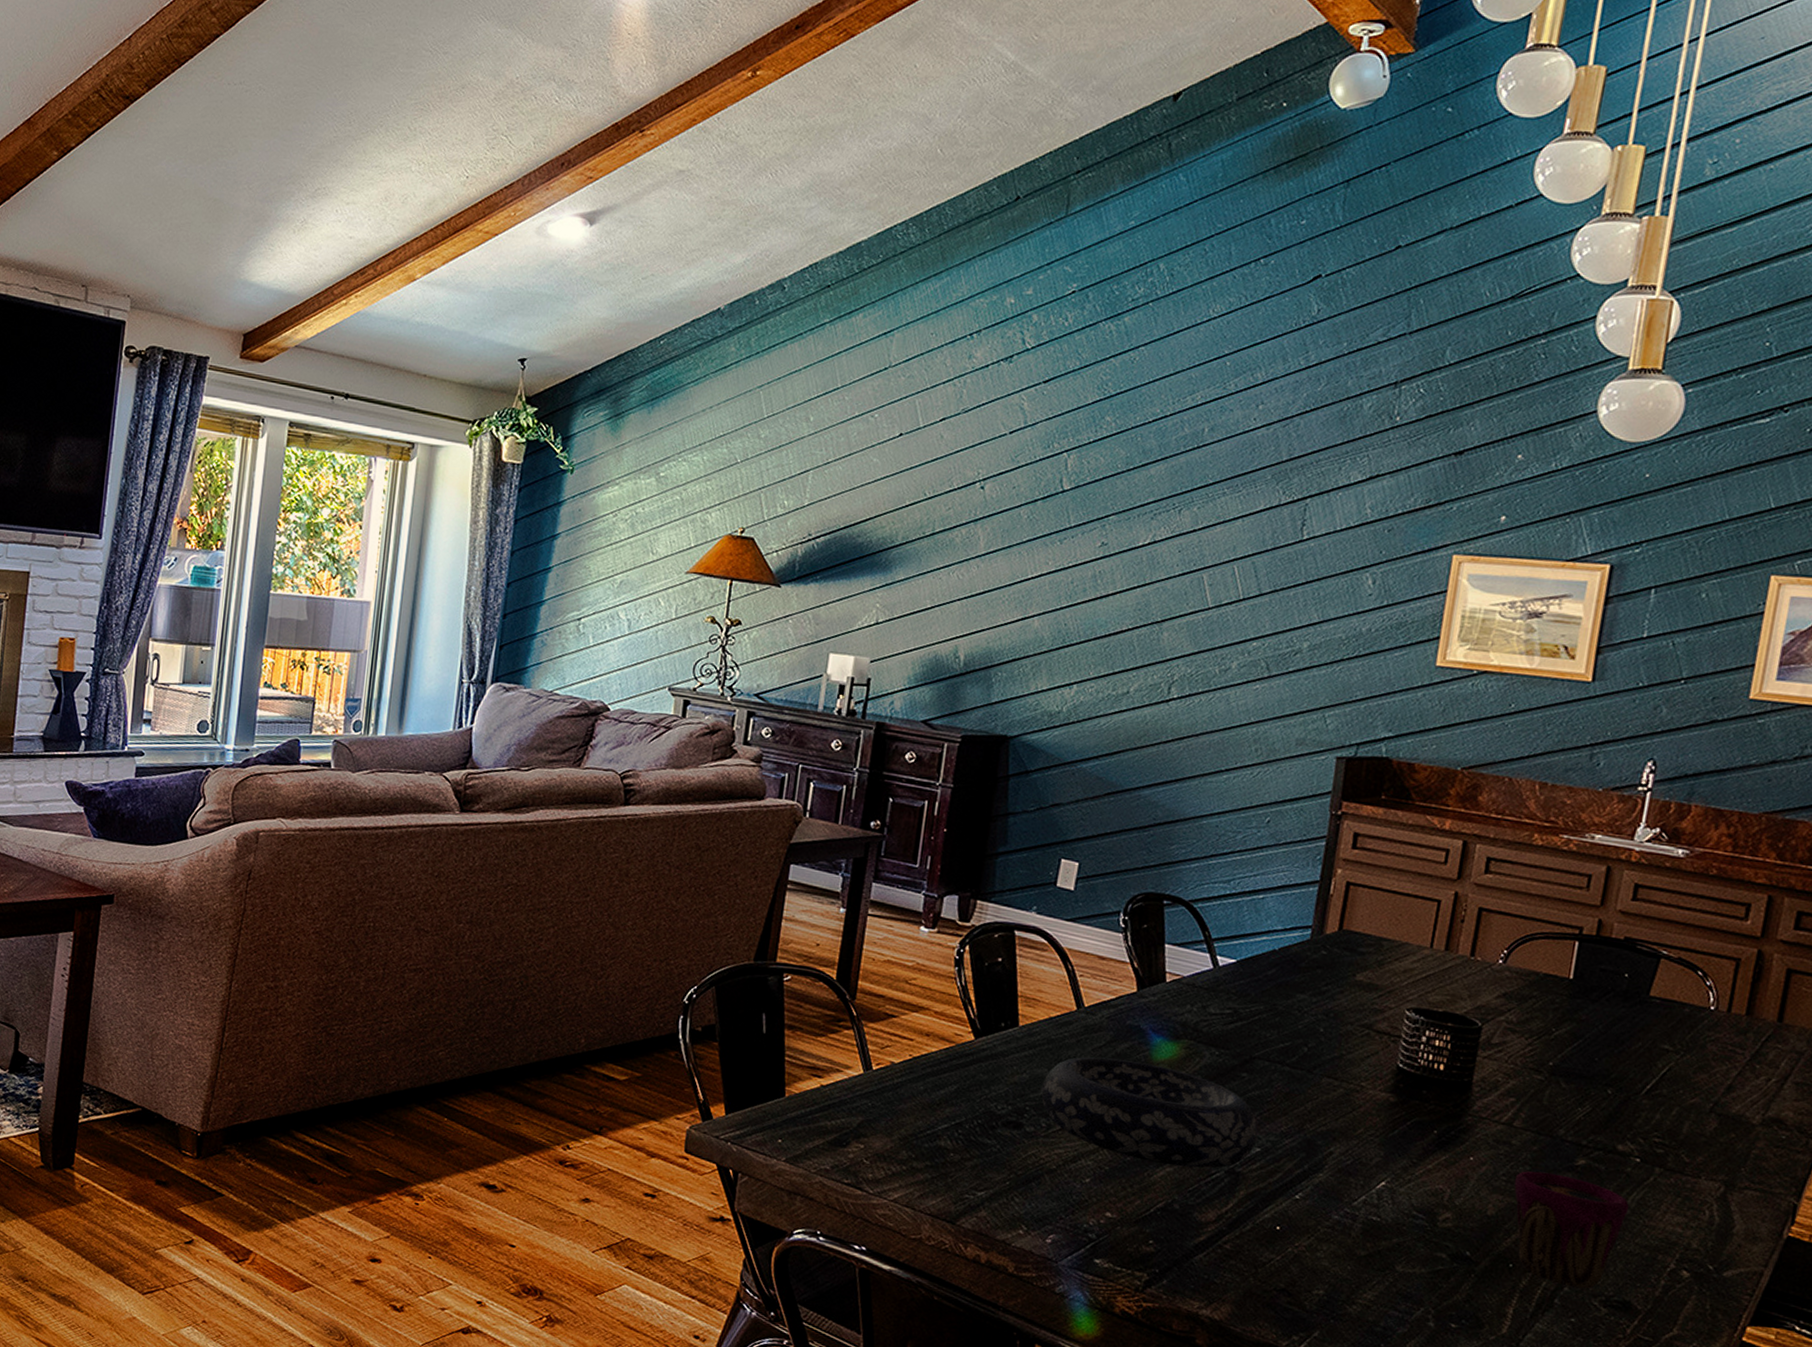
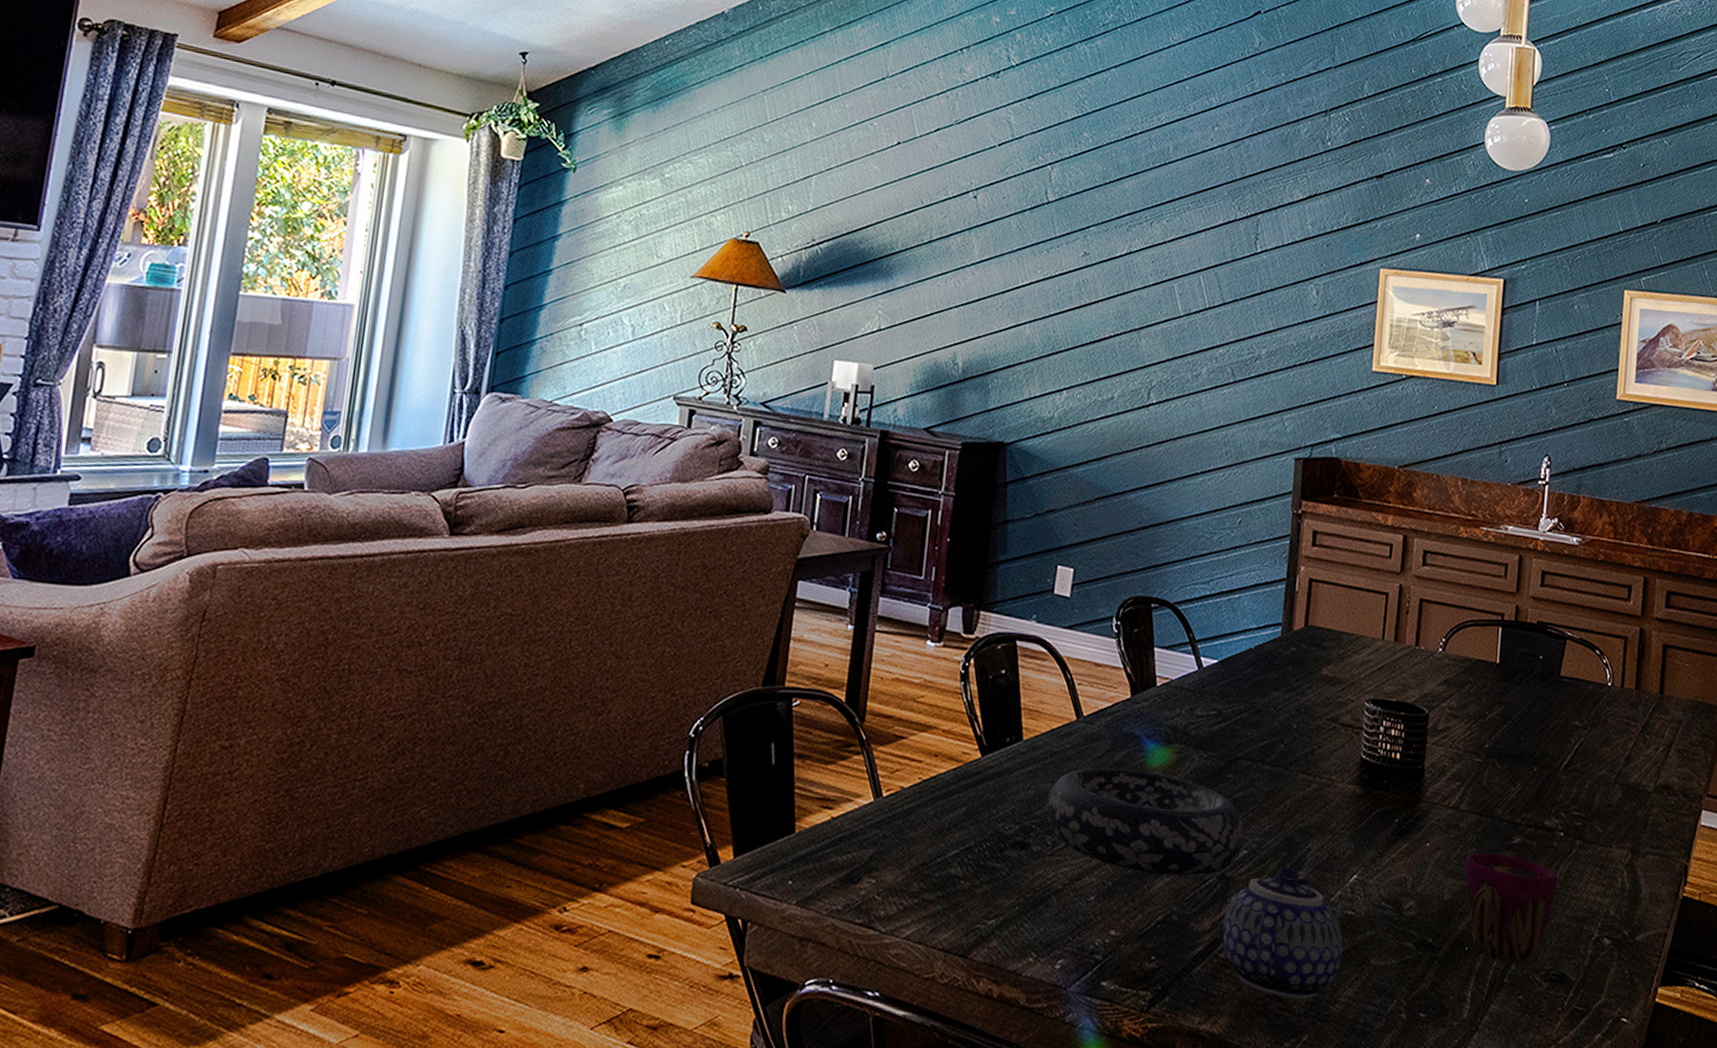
teapot: none [1228,1167,1365,1297] -> present [1222,867,1343,999]

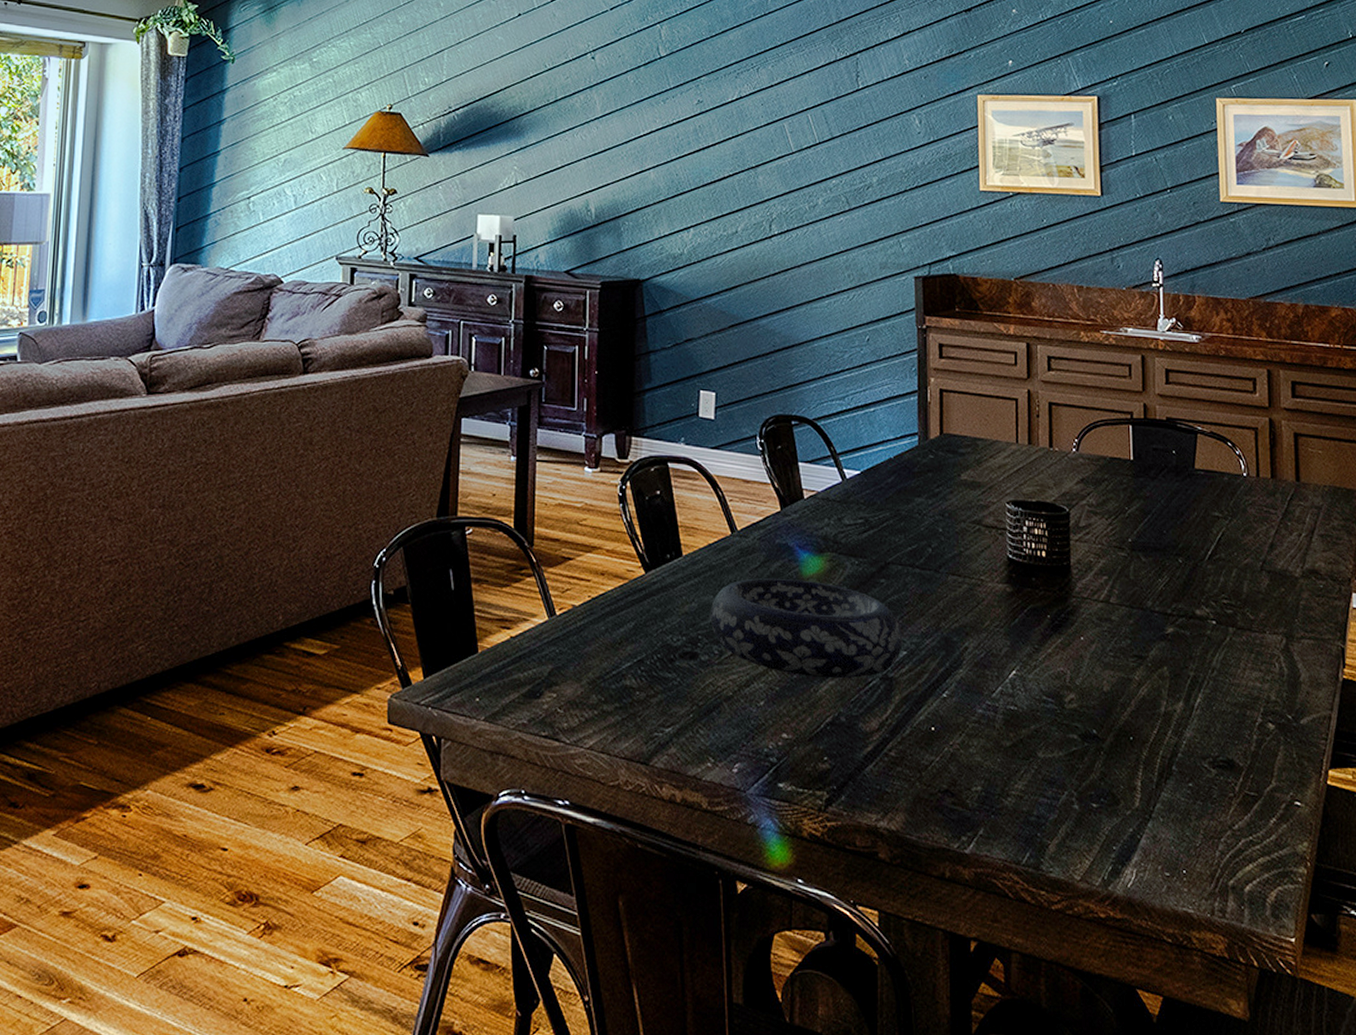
teapot: present [1222,867,1343,999] -> none [890,666,1009,793]
cup: present [1464,852,1558,966] -> none [1120,643,1216,753]

